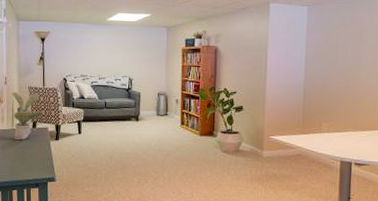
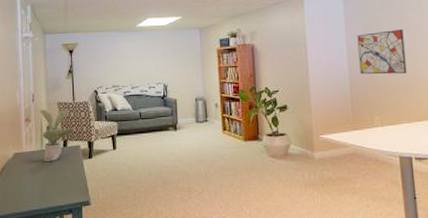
wall art: none [315,43,361,86] -> present [357,29,407,74]

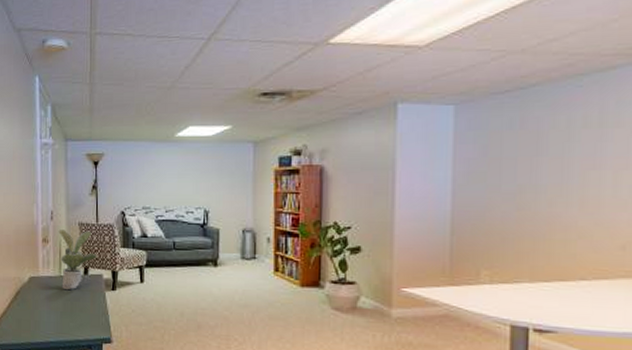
wall art: present [357,29,407,74] -> none [467,155,539,216]

